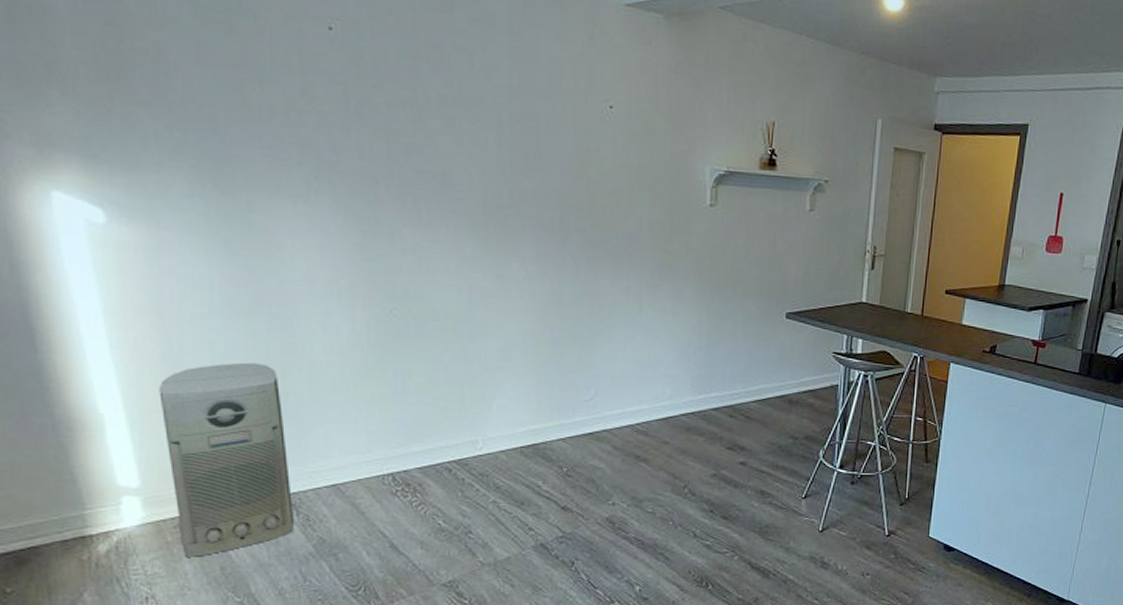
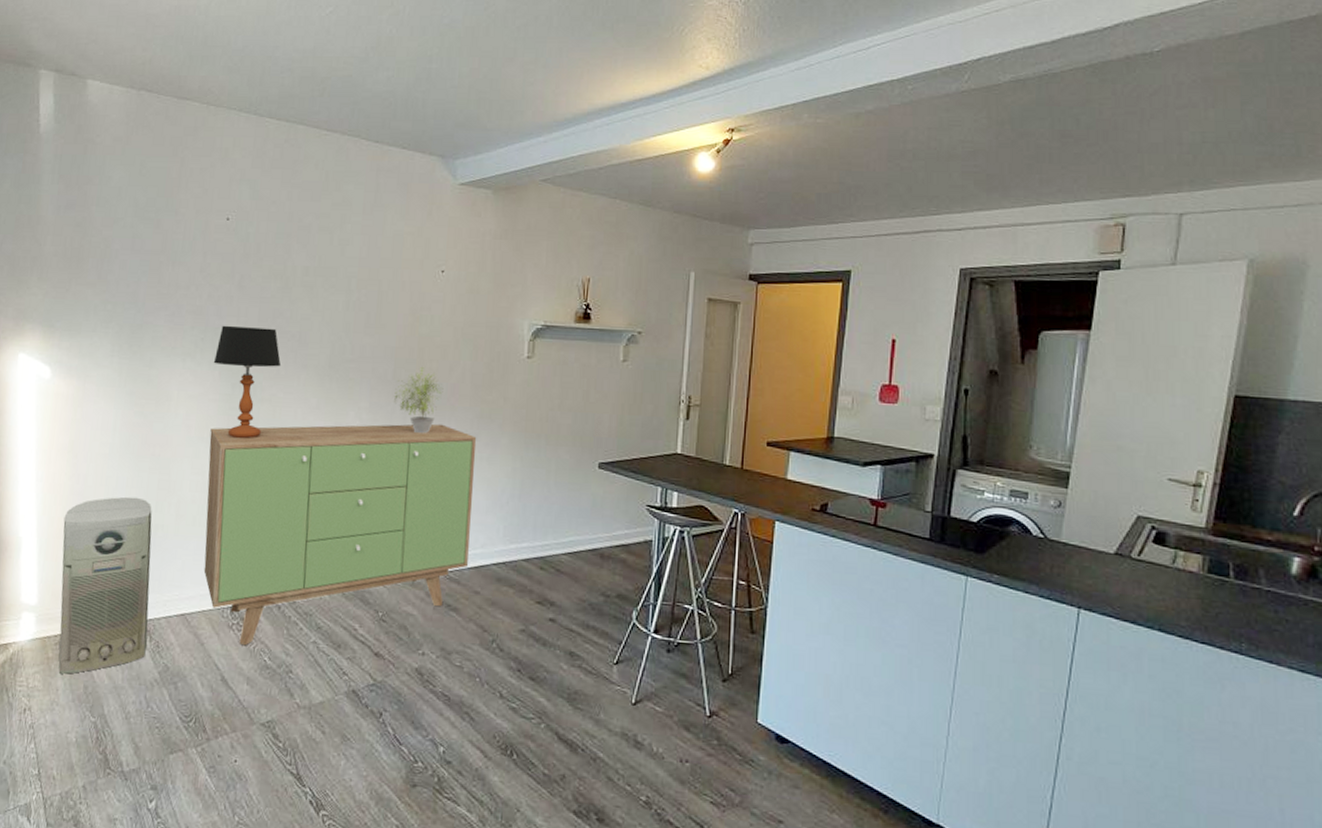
table lamp: none [334,161,424,295] -> present [213,325,282,439]
sideboard: none [341,275,659,511] -> present [203,423,477,646]
potted plant: none [562,214,620,287] -> present [393,367,444,434]

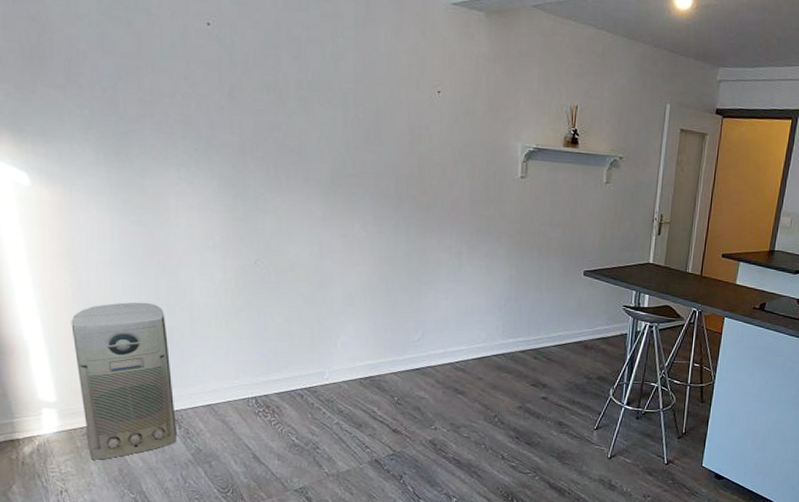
sideboard: present [203,423,477,646] -> none [216,235,477,429]
table lamp: present [213,325,282,439] -> none [210,136,283,248]
potted plant: present [393,367,444,434] -> none [396,184,444,245]

